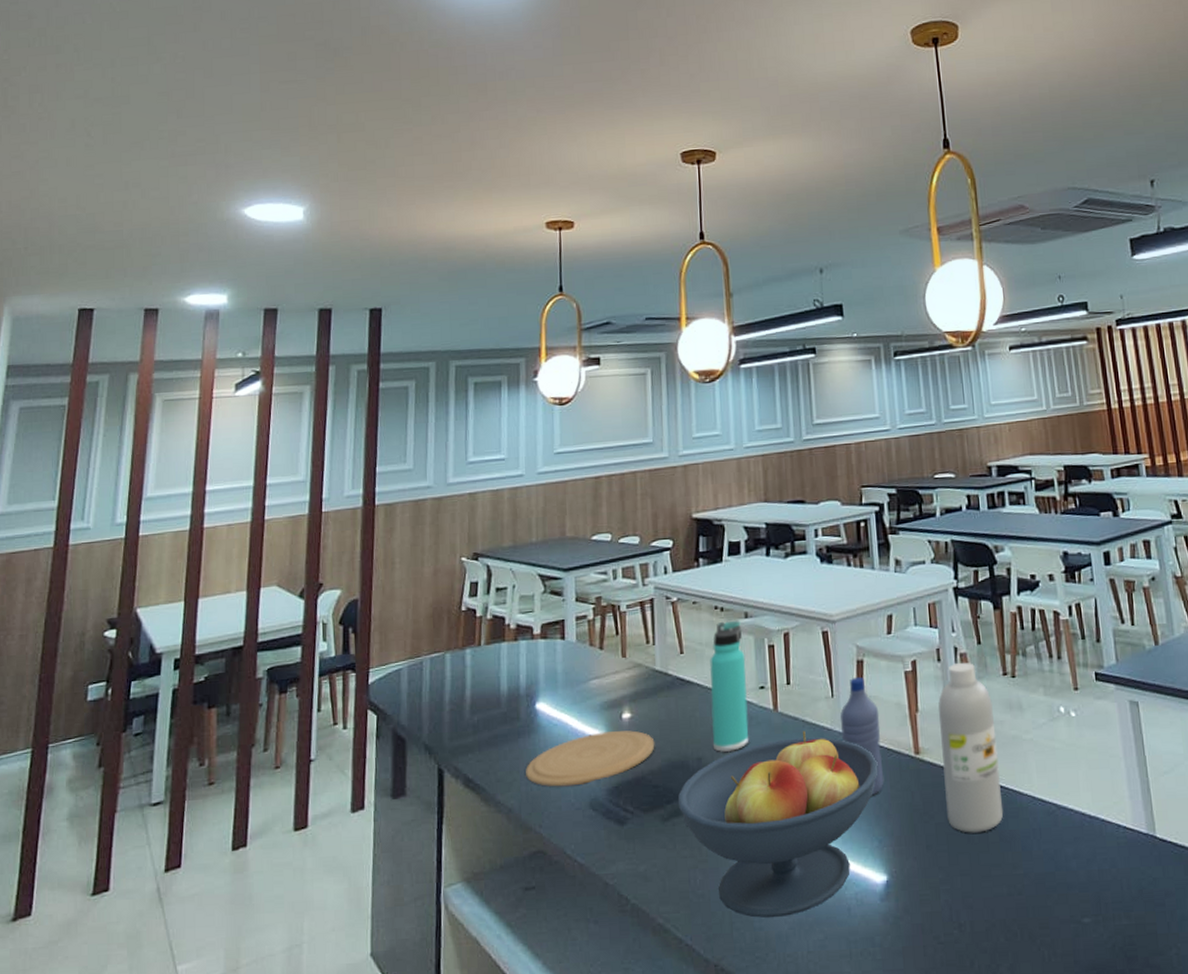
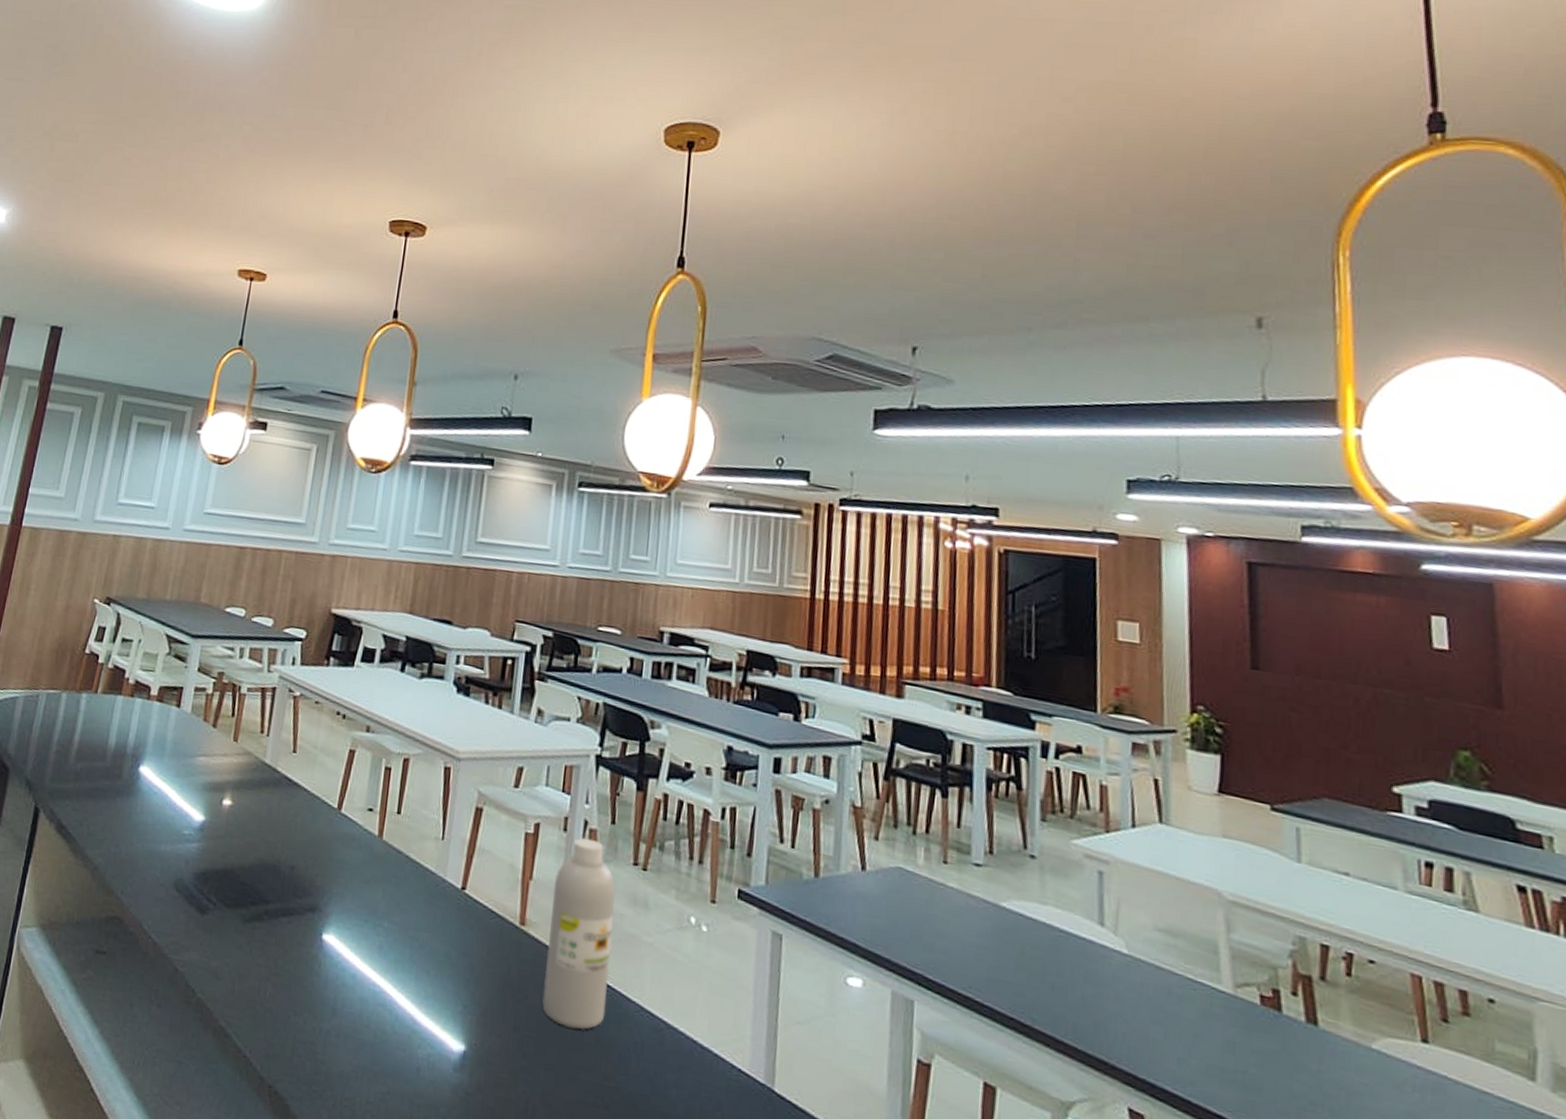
plate: present [526,730,655,787] -> none [117,811,251,862]
fruit bowl: present [678,731,878,918] -> none [262,867,478,1058]
thermos bottle: present [709,620,749,753] -> none [308,729,361,869]
water bottle: present [840,676,884,796] -> none [445,824,490,957]

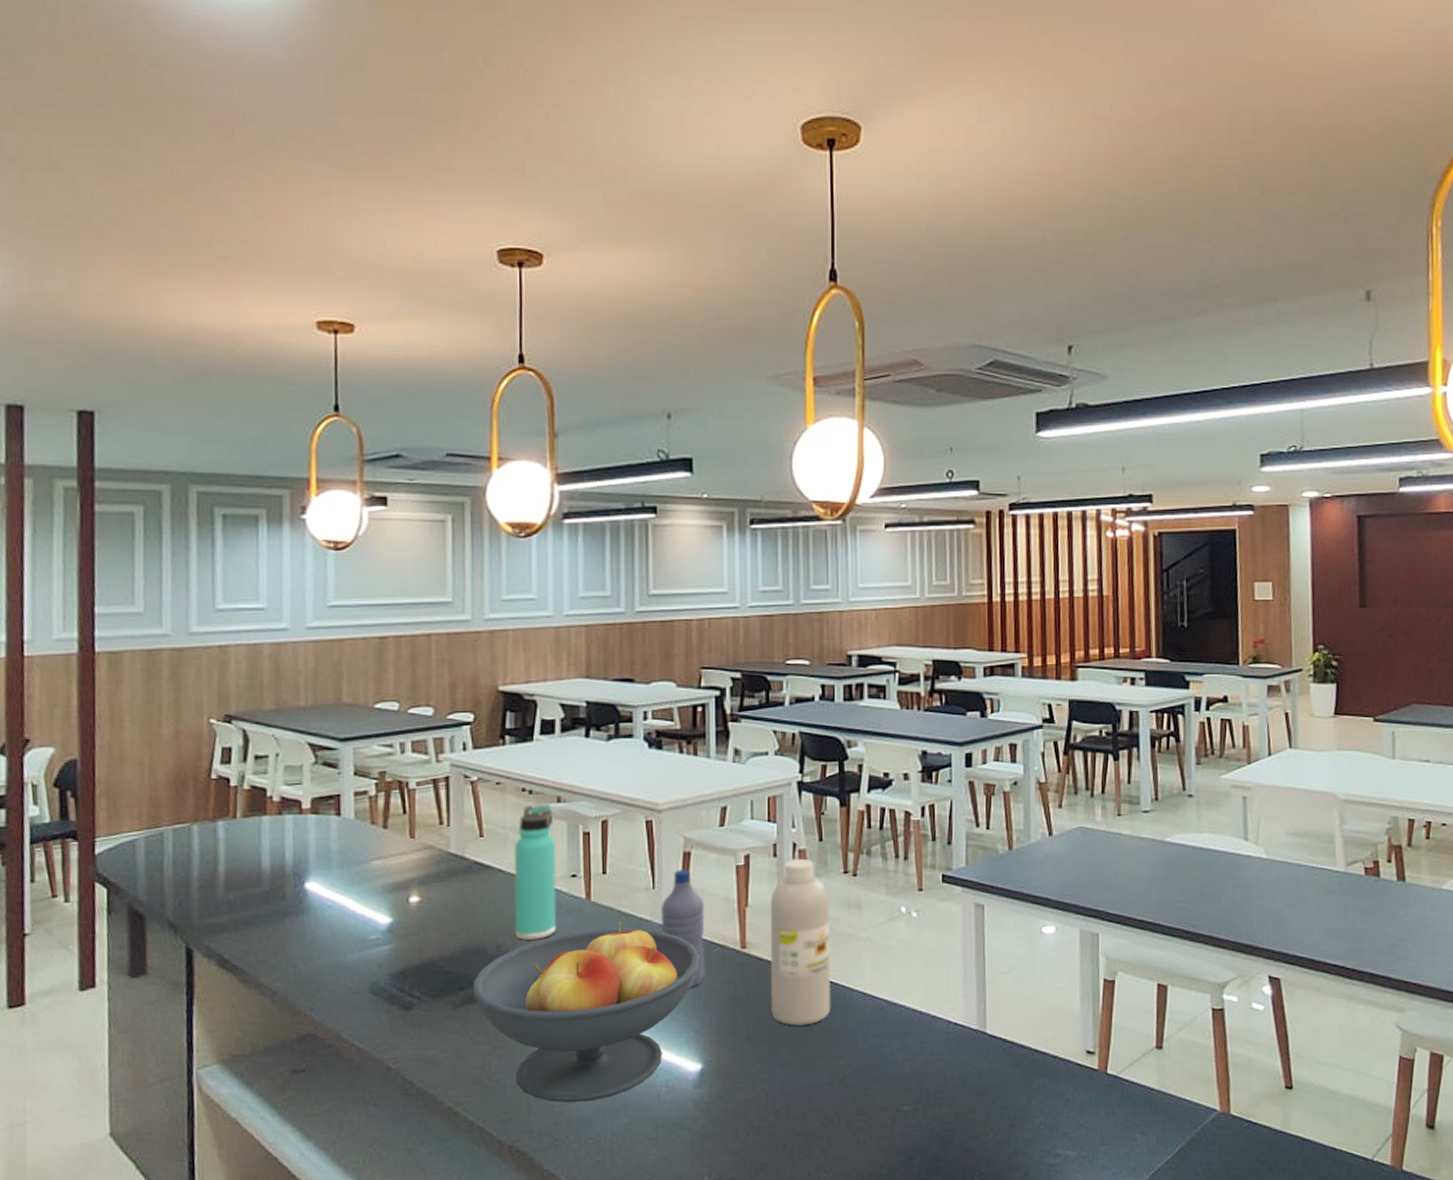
fruit bowl: none [262,867,478,1058] -> present [473,921,700,1103]
thermos bottle: none [308,729,361,869] -> present [513,804,557,941]
water bottle: none [445,824,490,957] -> present [661,868,706,988]

